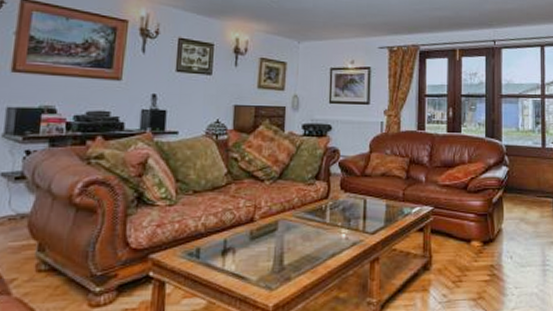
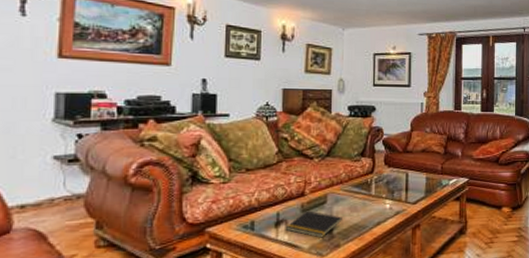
notepad: none [232,238,294,269] -> present [285,210,342,238]

